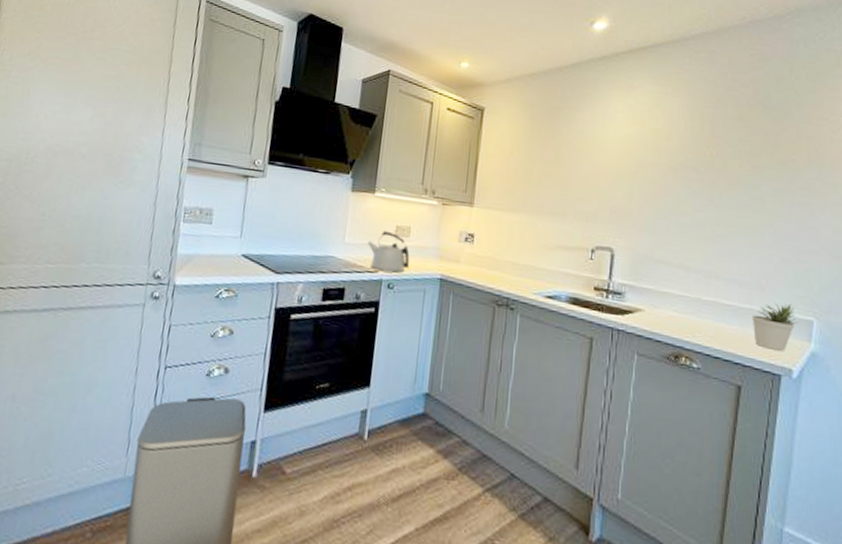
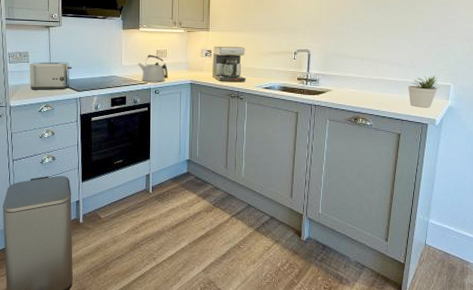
toaster: none [208,224,273,269] -> present [29,61,73,90]
coffee maker: none [473,228,522,285] -> present [212,46,246,82]

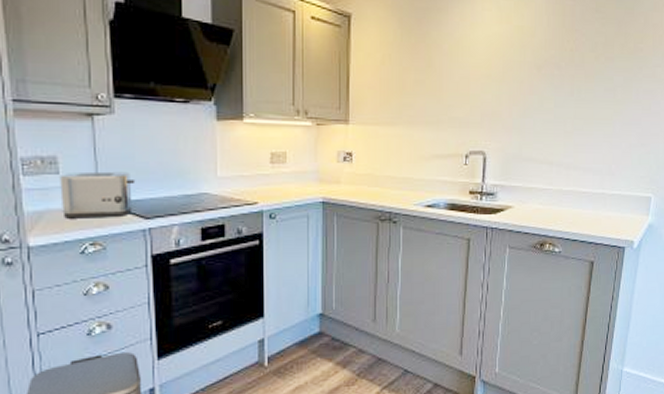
kettle: present [138,54,169,84] -> none [242,159,290,204]
coffee maker: present [212,46,246,82] -> none [354,146,401,200]
potted plant: present [407,75,440,108] -> none [603,184,640,226]

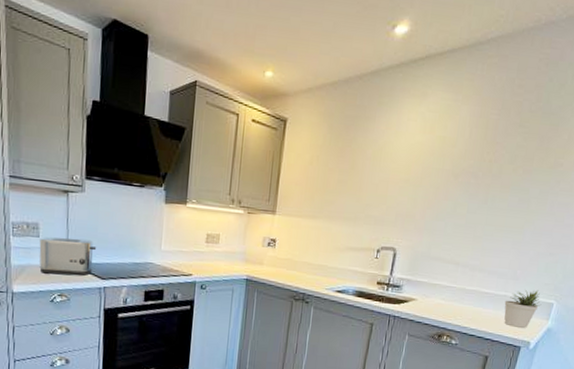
potted plant: none [603,184,640,226] -> present [504,290,542,328]

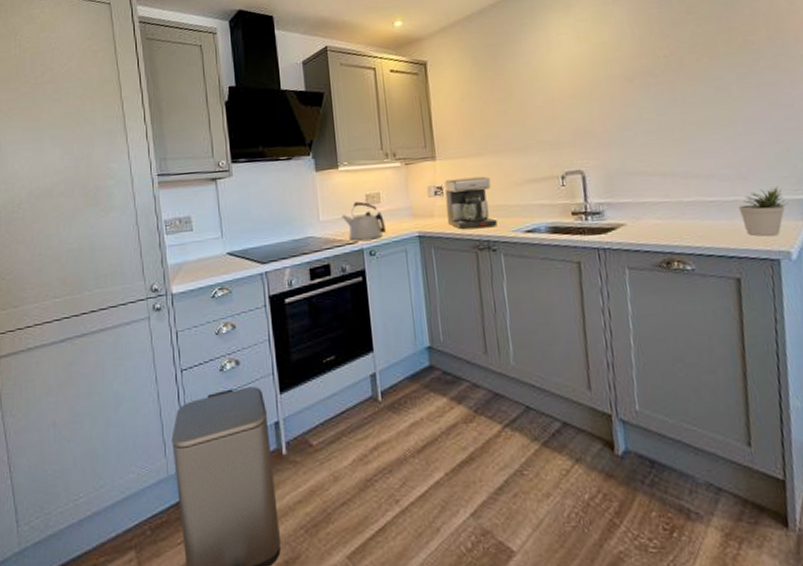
toaster: present [39,237,97,276] -> none [193,224,252,268]
kettle: none [181,238,220,276] -> present [341,201,387,242]
coffee maker: none [274,234,318,282] -> present [444,176,497,230]

